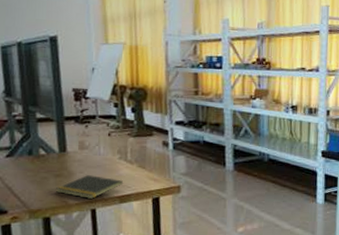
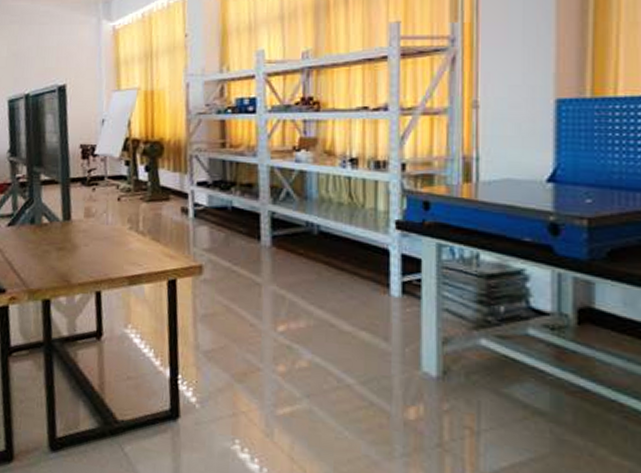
notepad: present [55,175,124,199] -> none [57,249,134,279]

